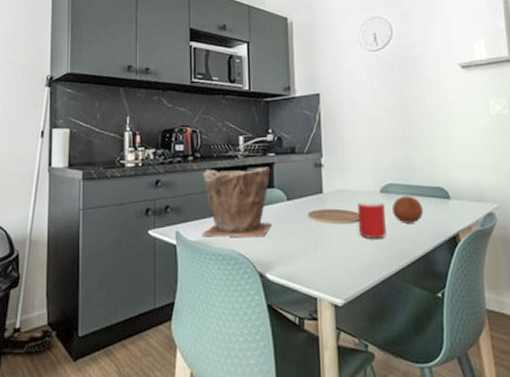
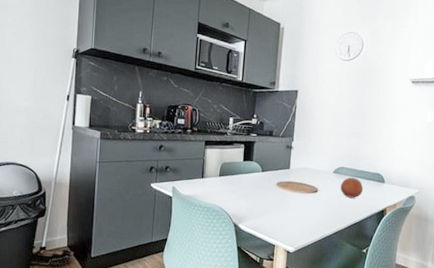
plant pot: present [202,167,271,238] -> none [193,141,252,198]
cup: present [358,202,386,238] -> none [313,178,335,207]

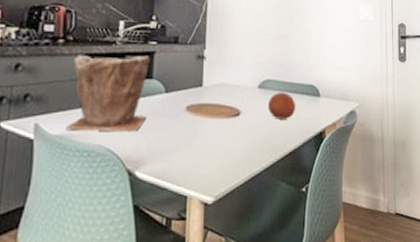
plant pot: none [193,141,252,198] -> present [66,55,151,132]

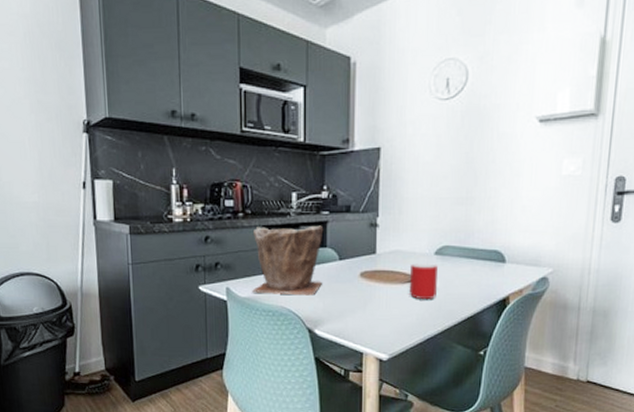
cup: none [235,97,261,134] -> present [410,264,438,299]
fruit: present [268,92,296,119] -> none [446,258,477,285]

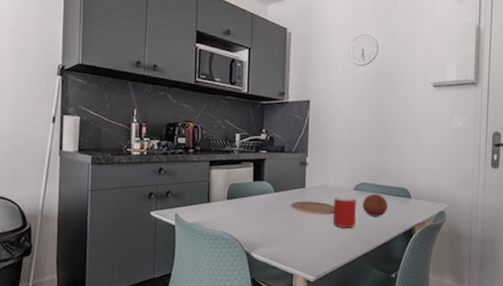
plant pot: present [252,225,324,296] -> none [198,161,262,223]
fruit: none [446,258,477,285] -> present [363,193,388,217]

